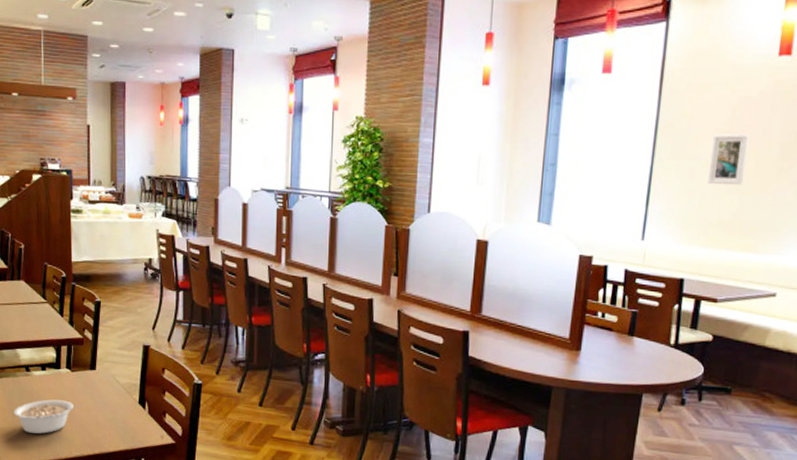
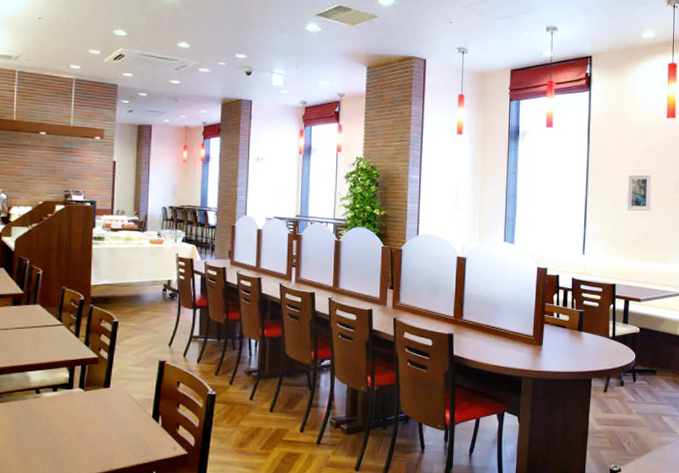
legume: present [13,399,83,434] -> none [19,420,95,456]

